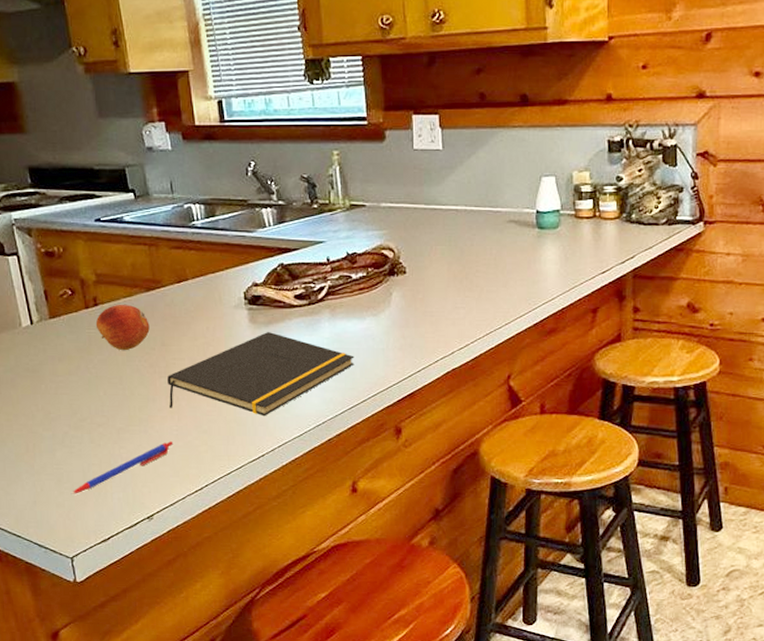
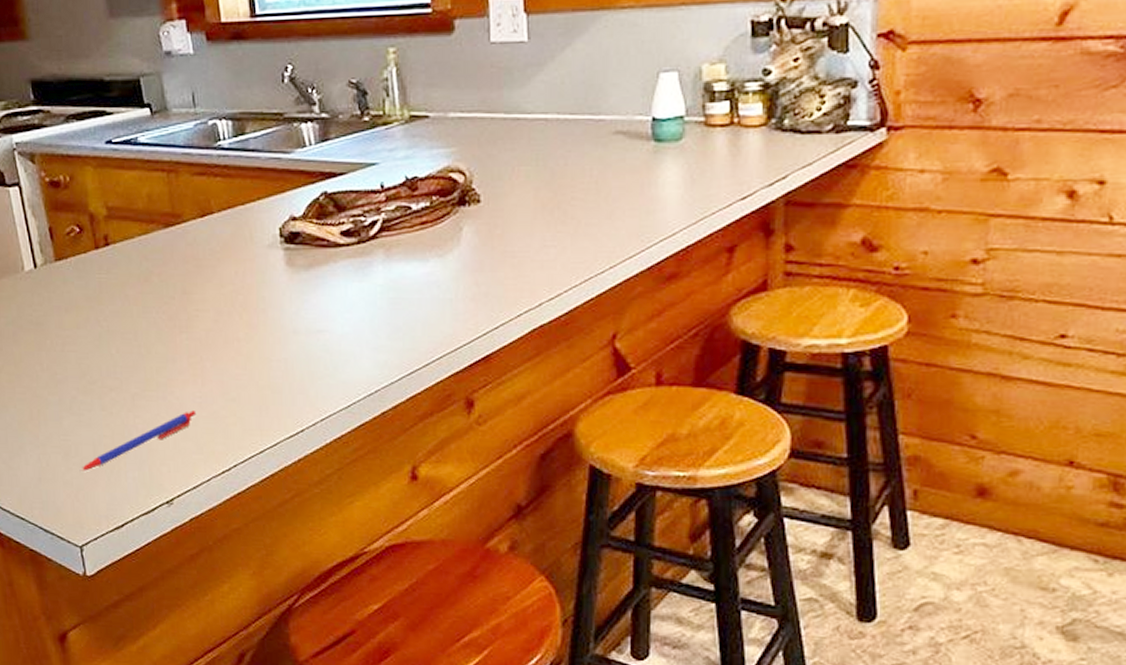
fruit: present [95,305,150,351] -> none [106,244,169,300]
notepad: present [167,332,354,417] -> none [189,278,415,383]

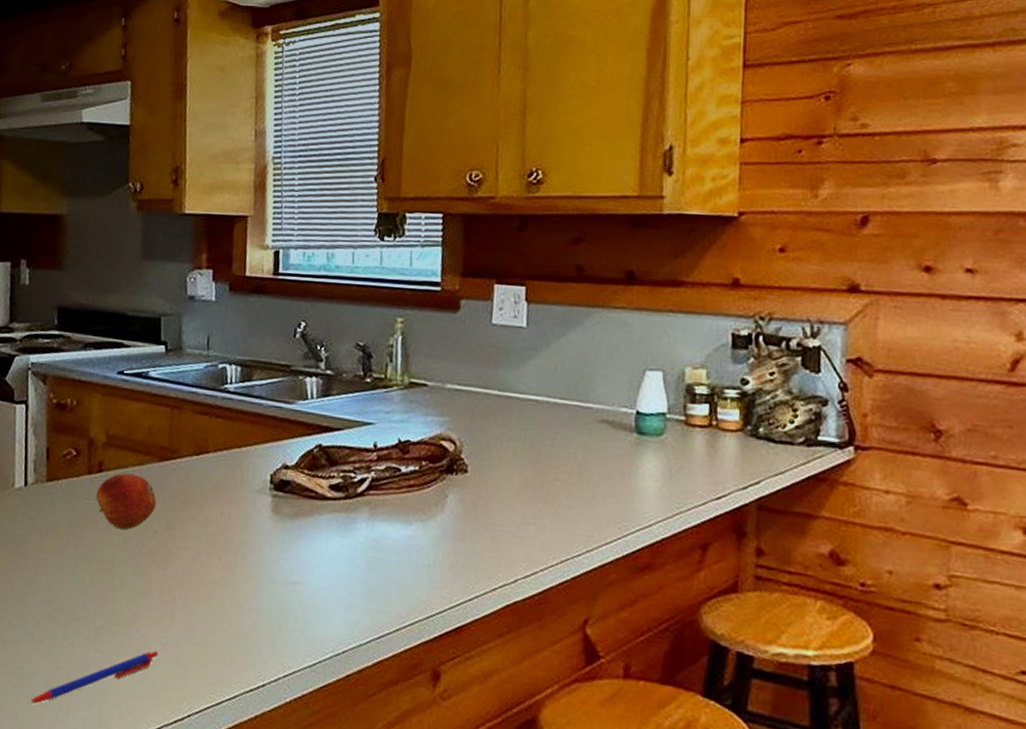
fruit: none [106,244,169,300] -> present [95,473,157,531]

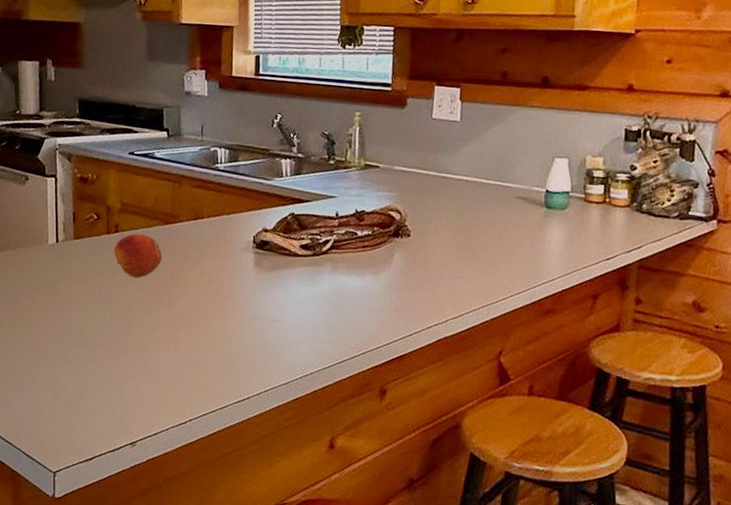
pen: present [27,651,159,705] -> none [64,371,166,411]

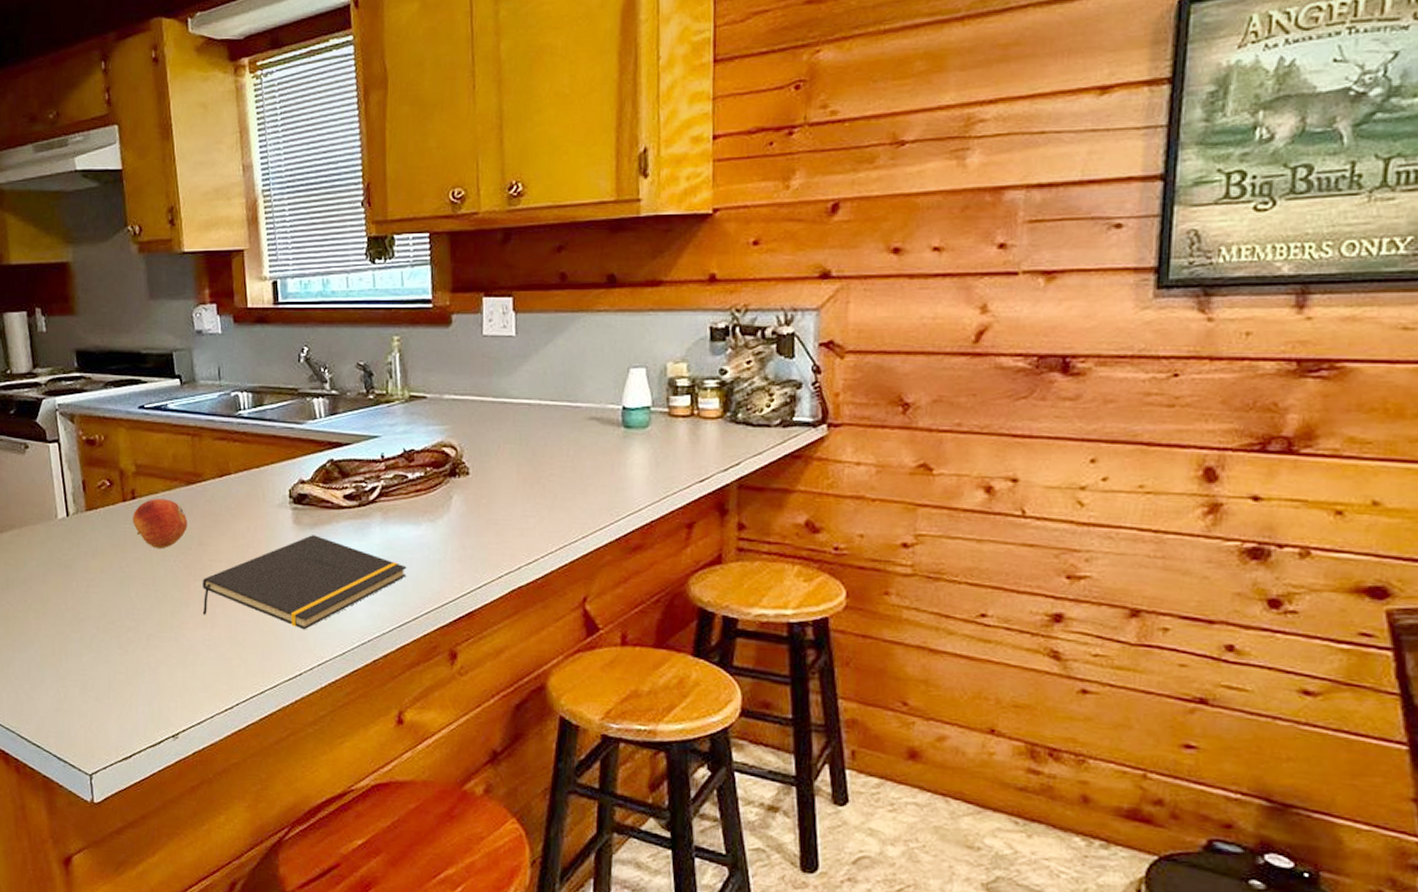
notepad: none [168,277,350,360] -> present [203,535,407,630]

